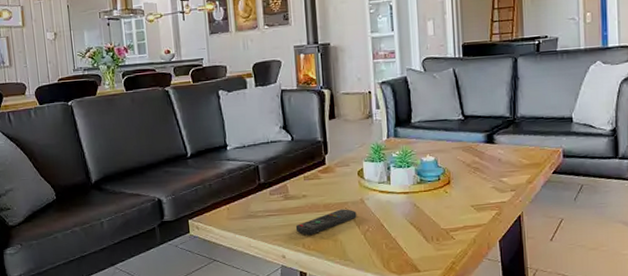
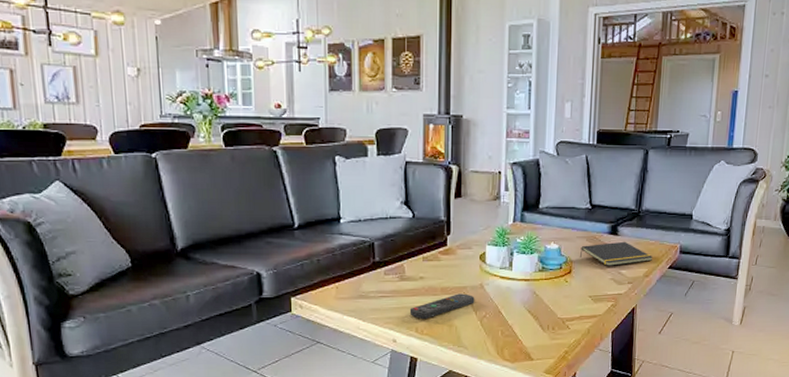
notepad: none [457,149,535,175] -> present [579,241,653,266]

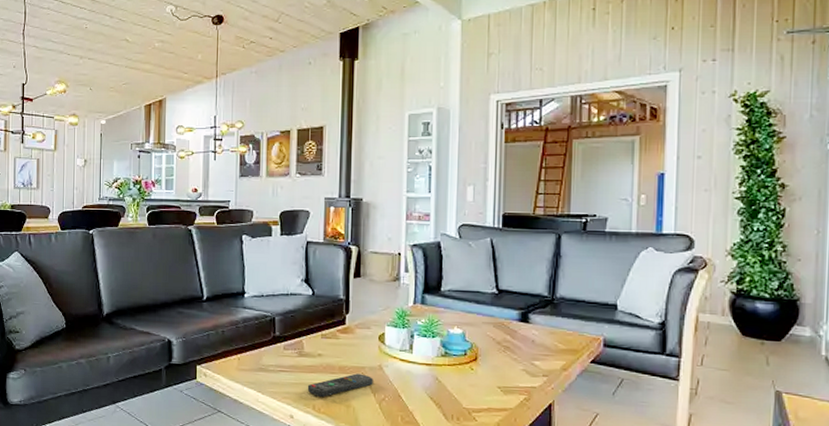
notepad: present [579,241,653,266] -> none [485,330,572,356]

